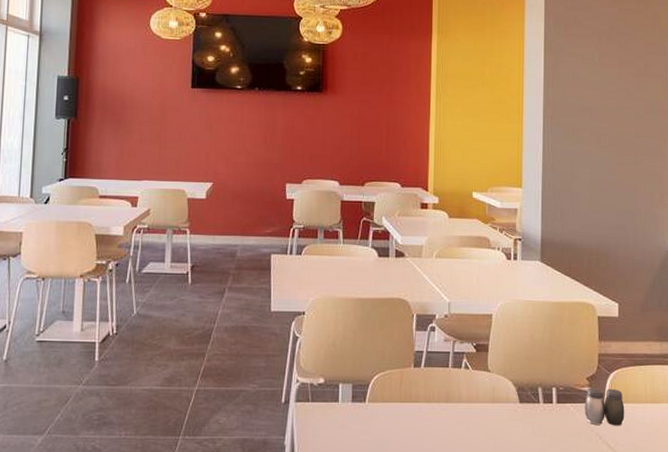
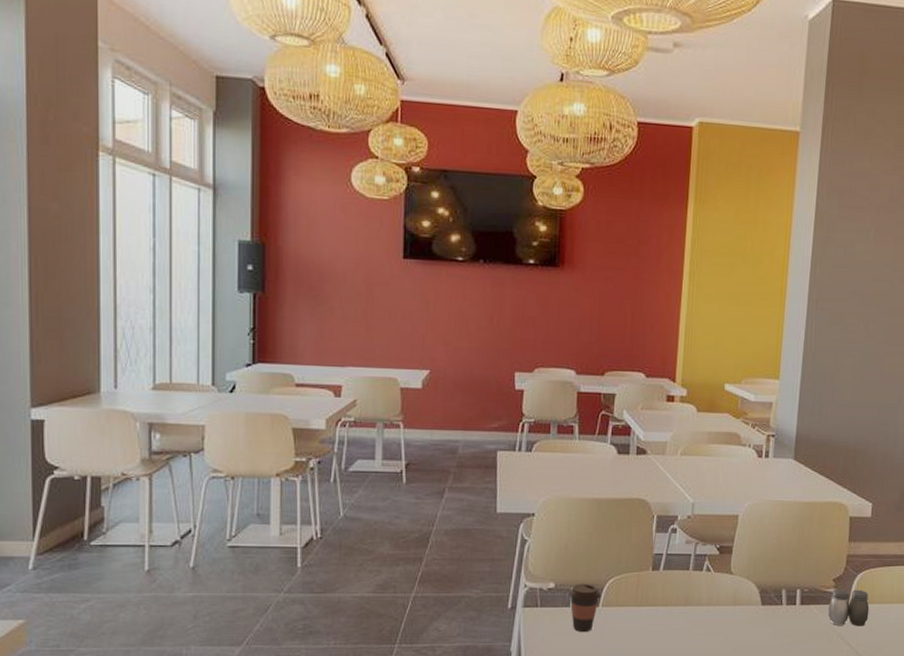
coffee cup: none [337,379,367,427] -> present [568,584,601,632]

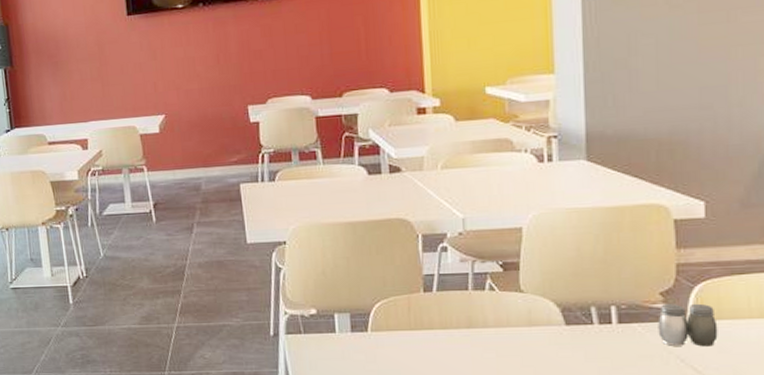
coffee cup: present [568,584,601,632] -> none [332,308,368,357]

